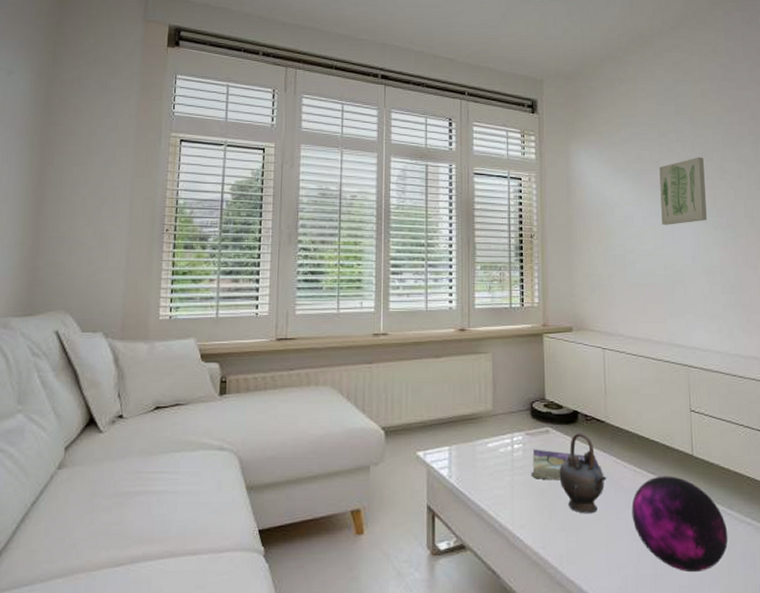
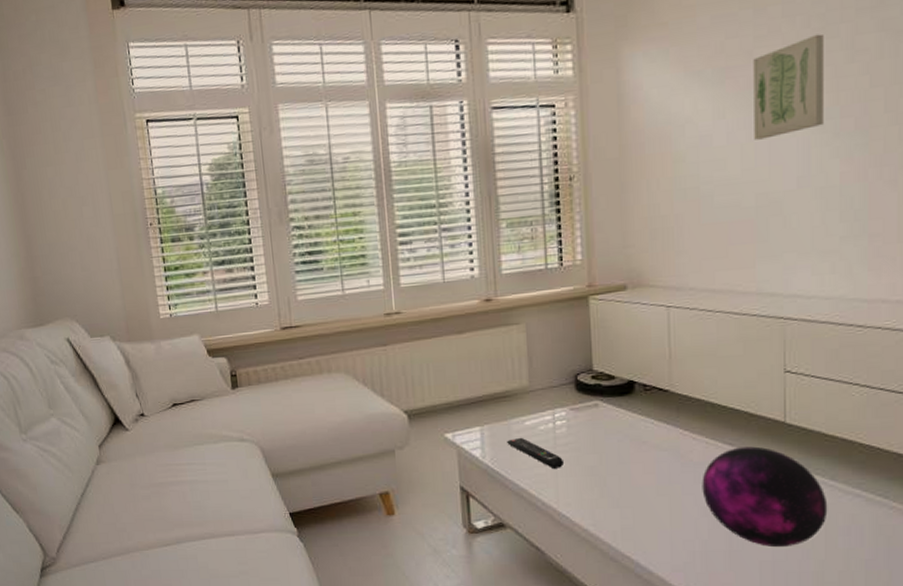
remote control: none [472,458,520,490] -> present [507,437,565,468]
book: present [531,449,603,481] -> none [578,424,666,457]
teapot: present [559,433,607,514] -> none [611,404,671,490]

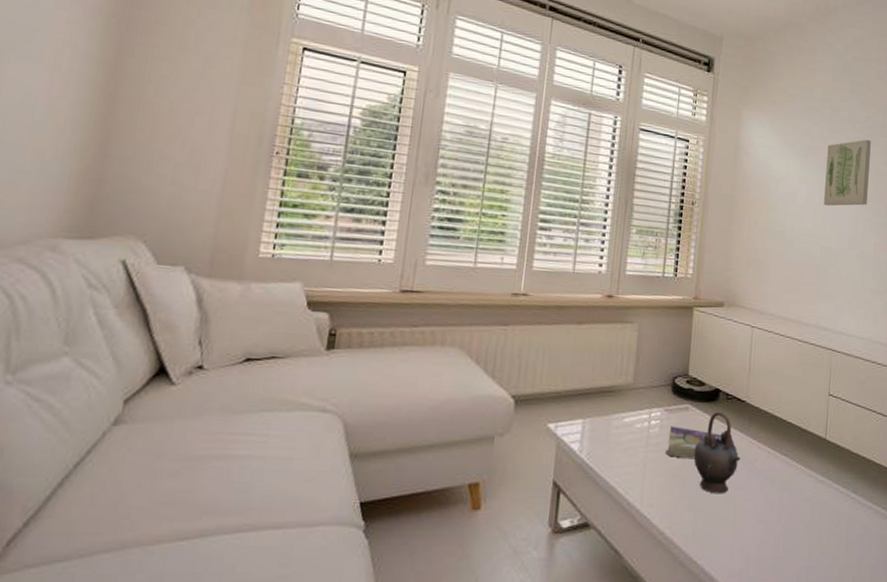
remote control: present [507,437,565,468] -> none [605,433,653,468]
book: none [578,424,666,457] -> present [666,426,738,459]
teapot: none [611,404,671,490] -> present [693,411,741,494]
decorative orb: present [702,446,828,548] -> none [761,458,850,554]

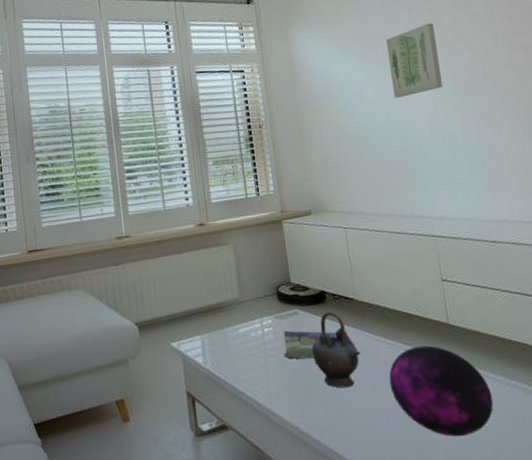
decorative orb: none [761,458,850,554] -> present [389,345,494,437]

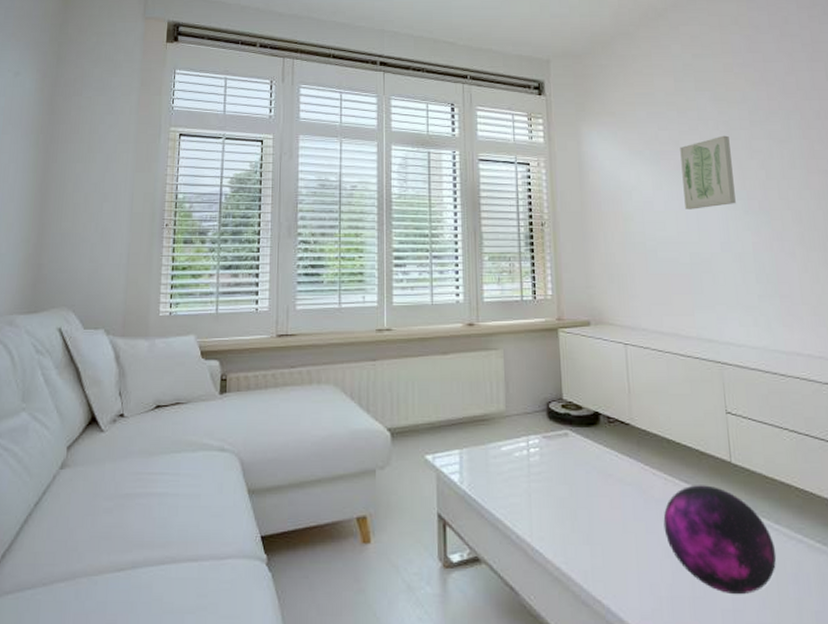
book: present [283,330,356,359] -> none [550,453,630,488]
teapot: present [311,311,361,389] -> none [580,436,634,526]

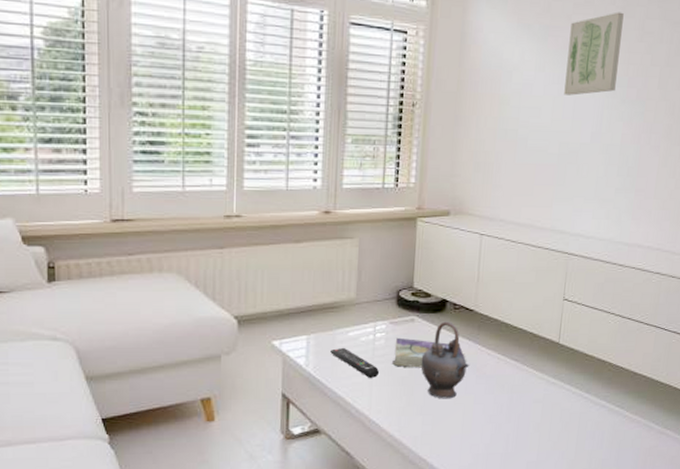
remote control: none [484,463,538,498] -> present [330,347,380,378]
book: none [550,453,630,488] -> present [392,337,466,368]
teapot: none [580,436,634,526] -> present [421,321,469,399]
decorative orb: present [663,485,777,595] -> none [490,363,582,450]

